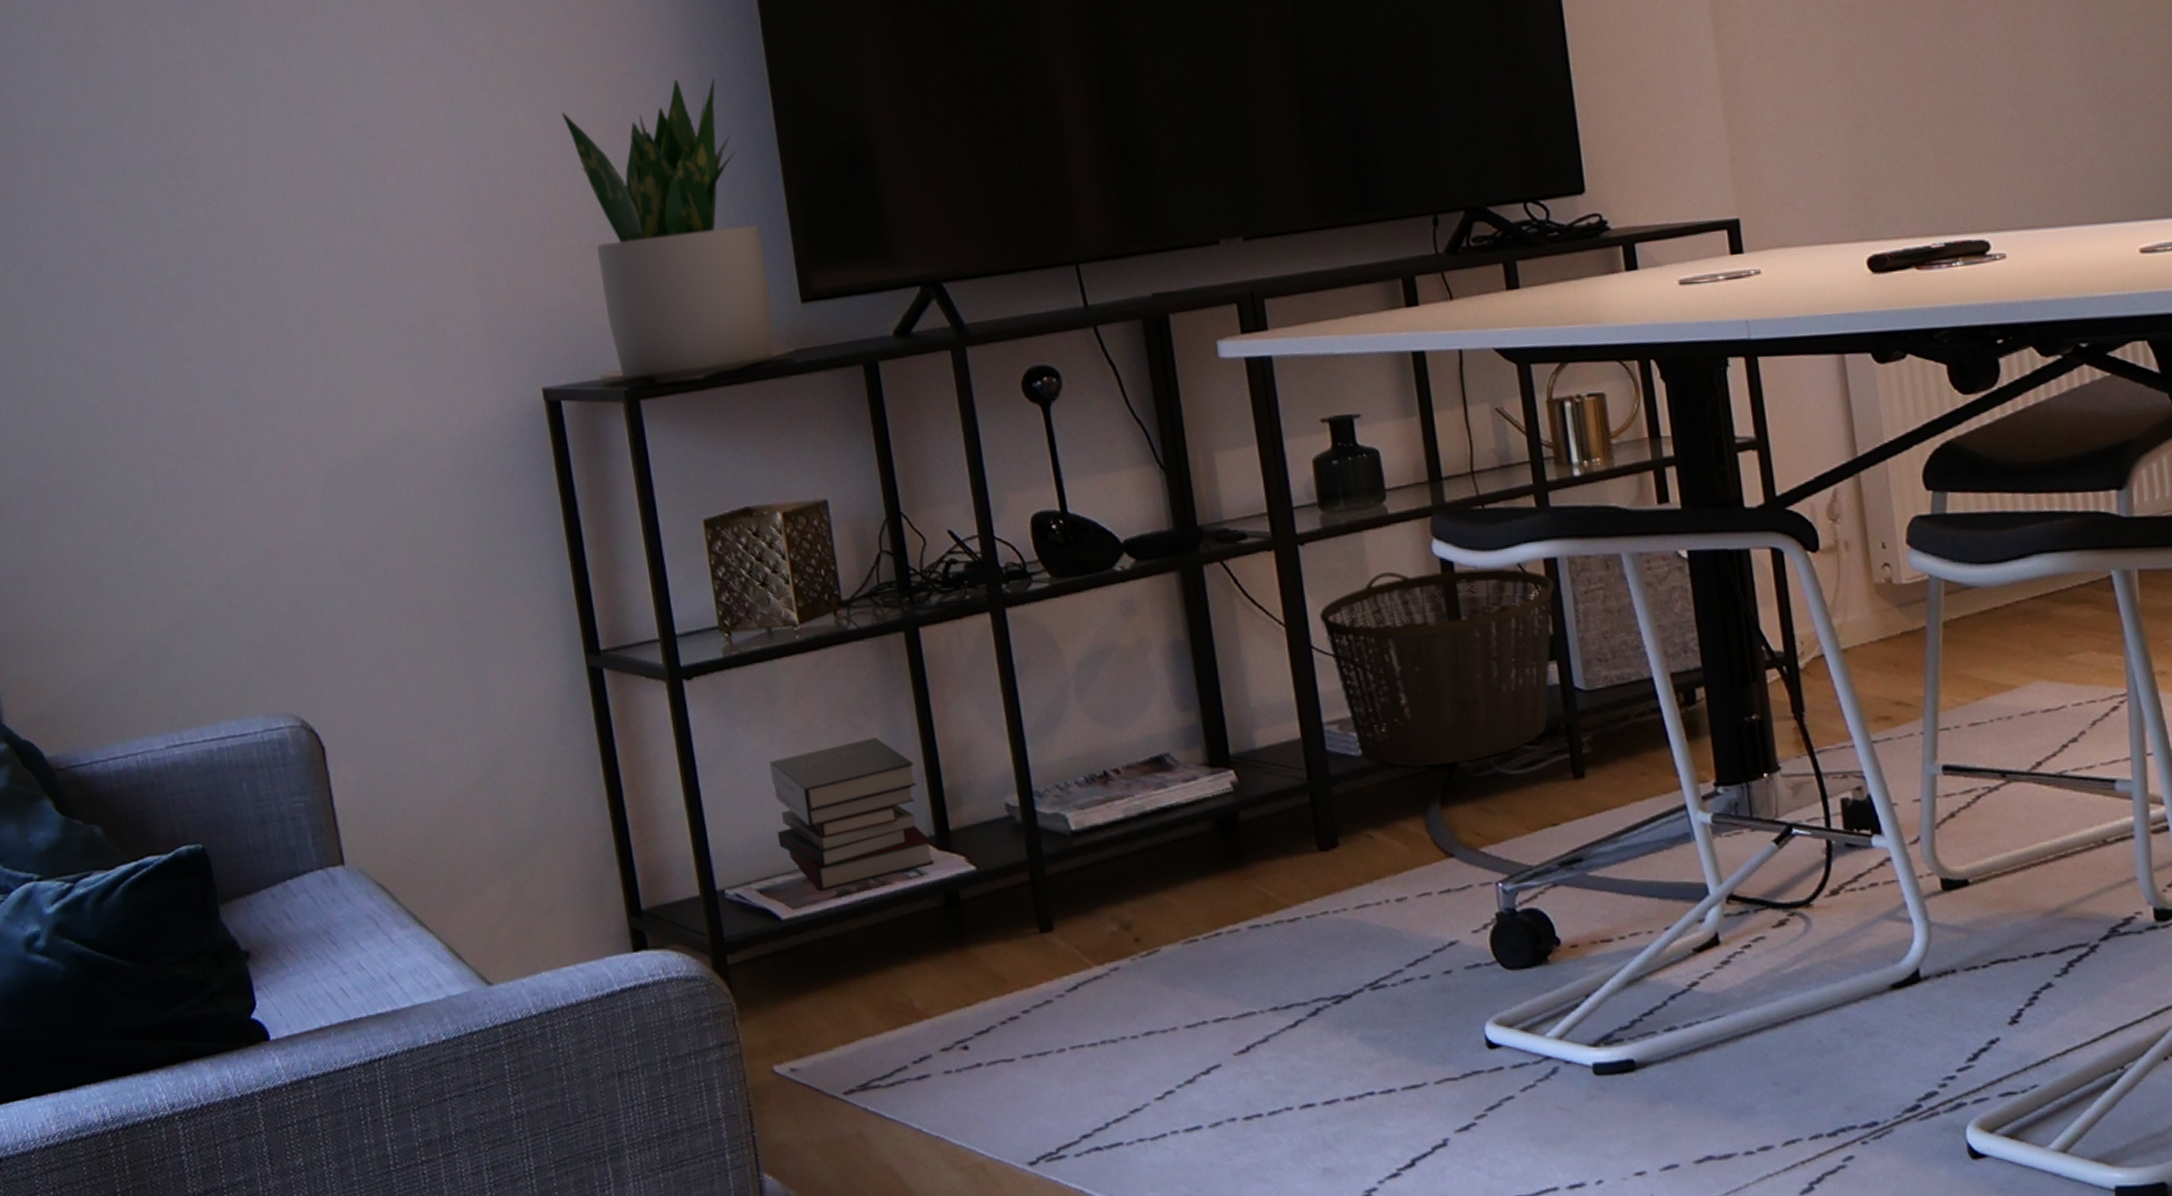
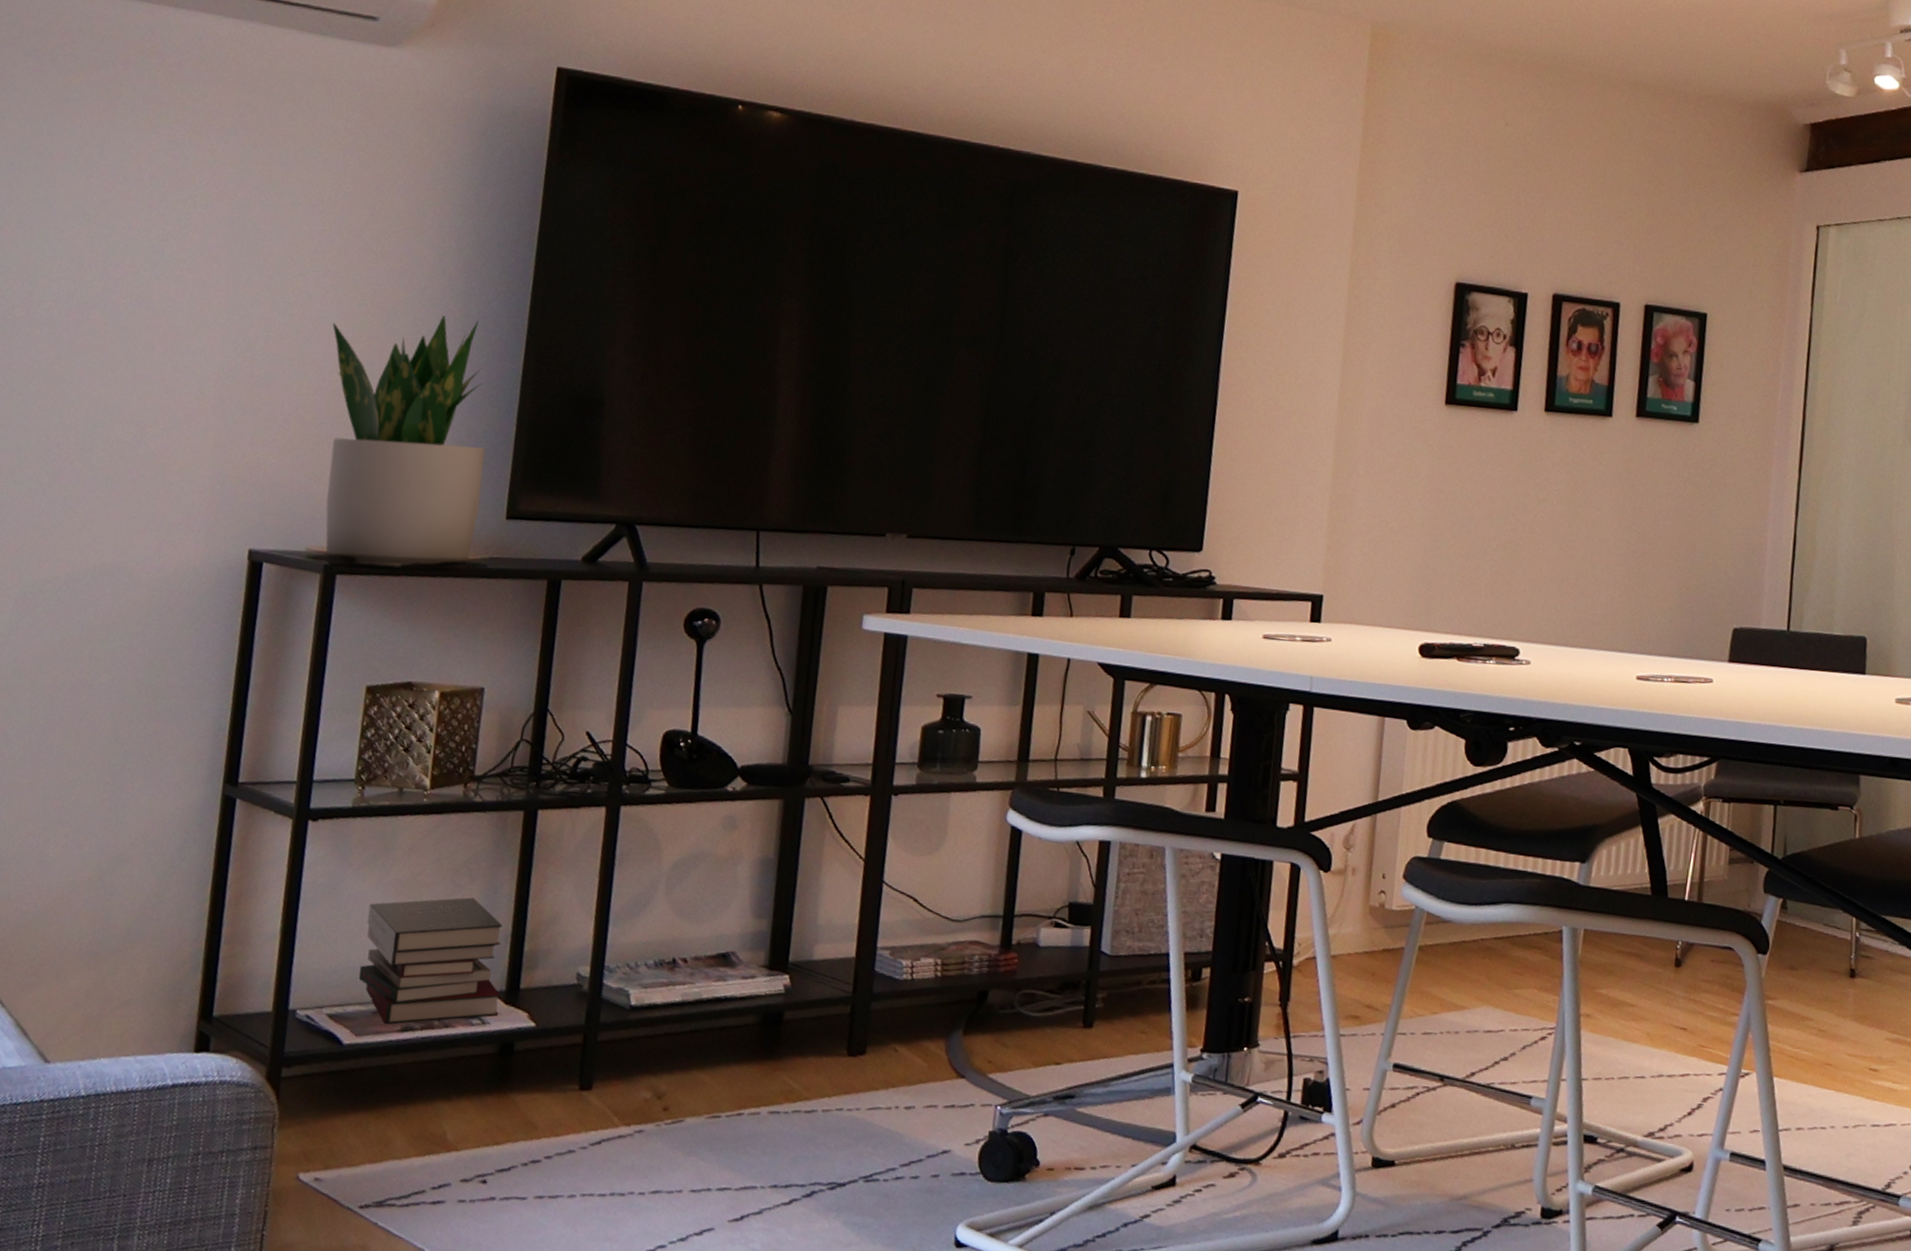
basket: present [1319,568,1555,767] -> none [896,829,1104,1000]

